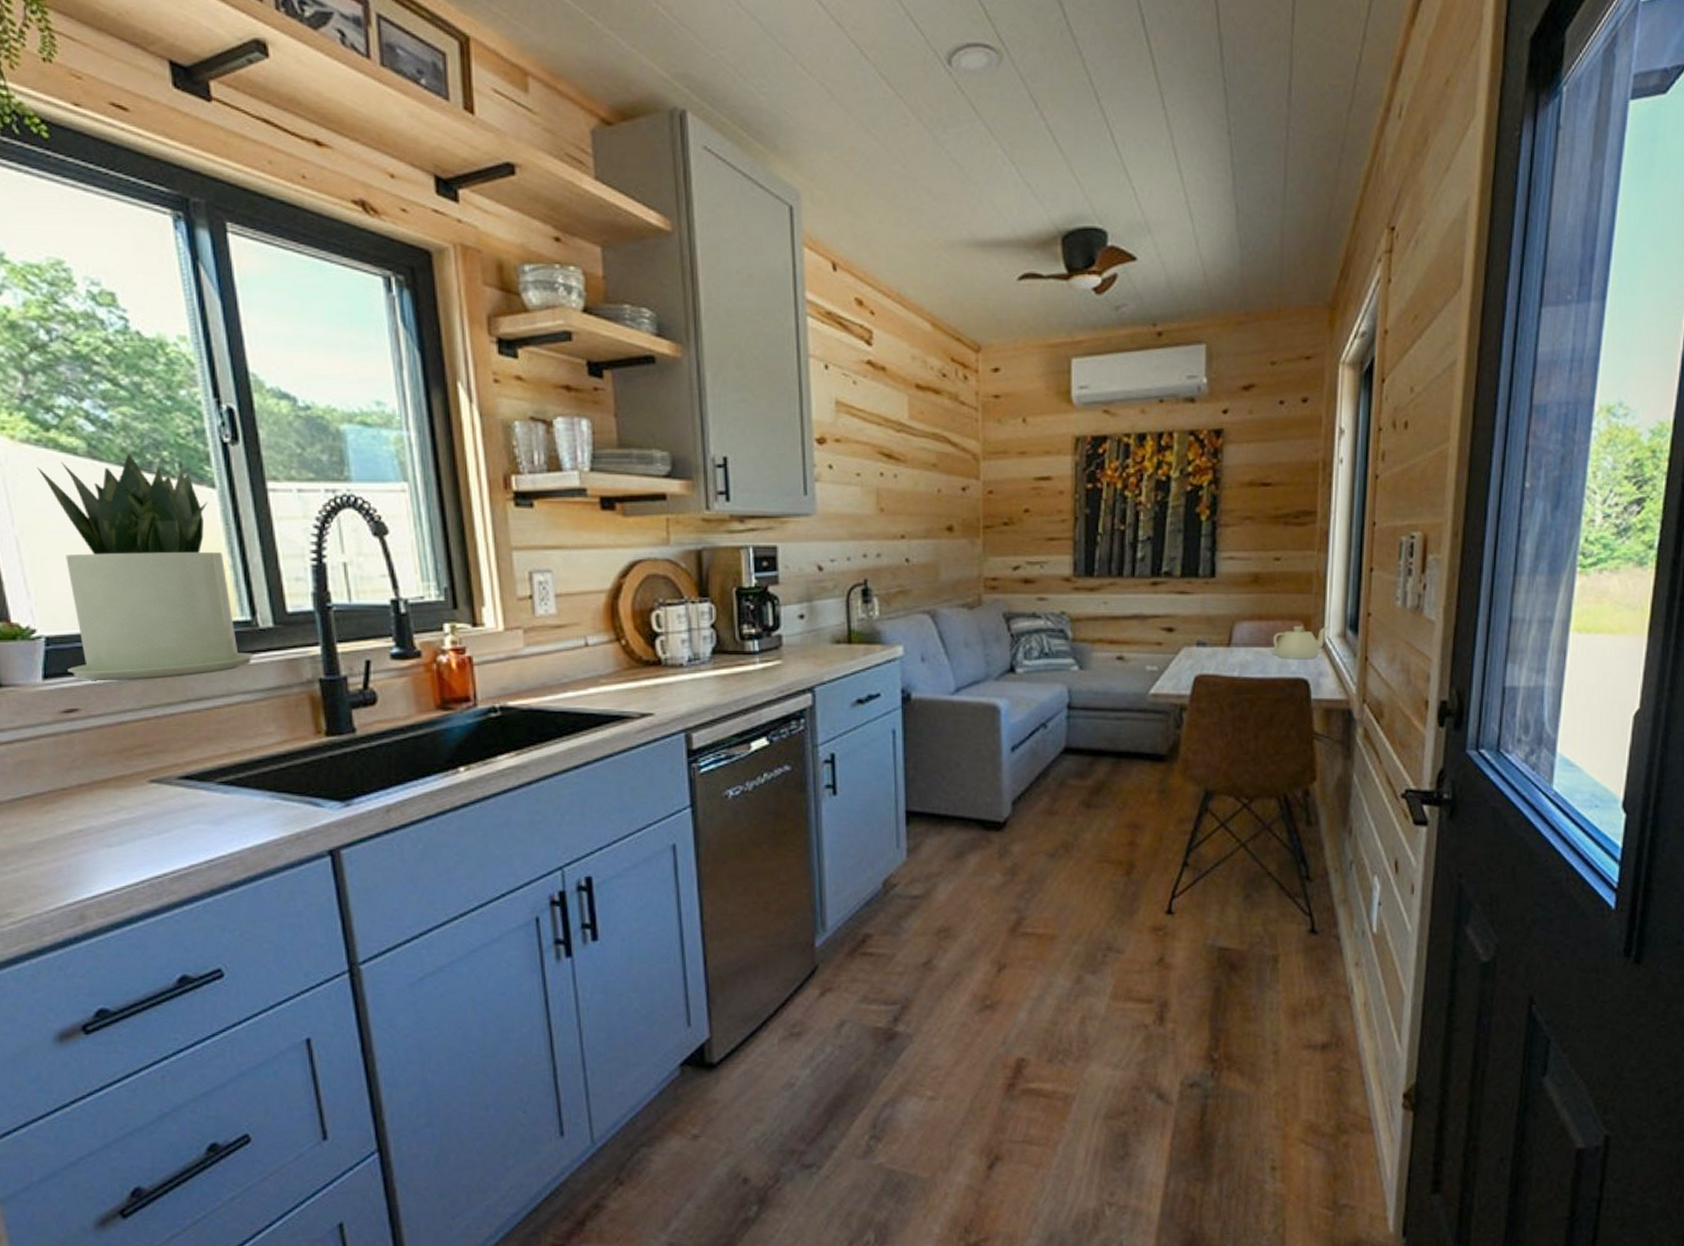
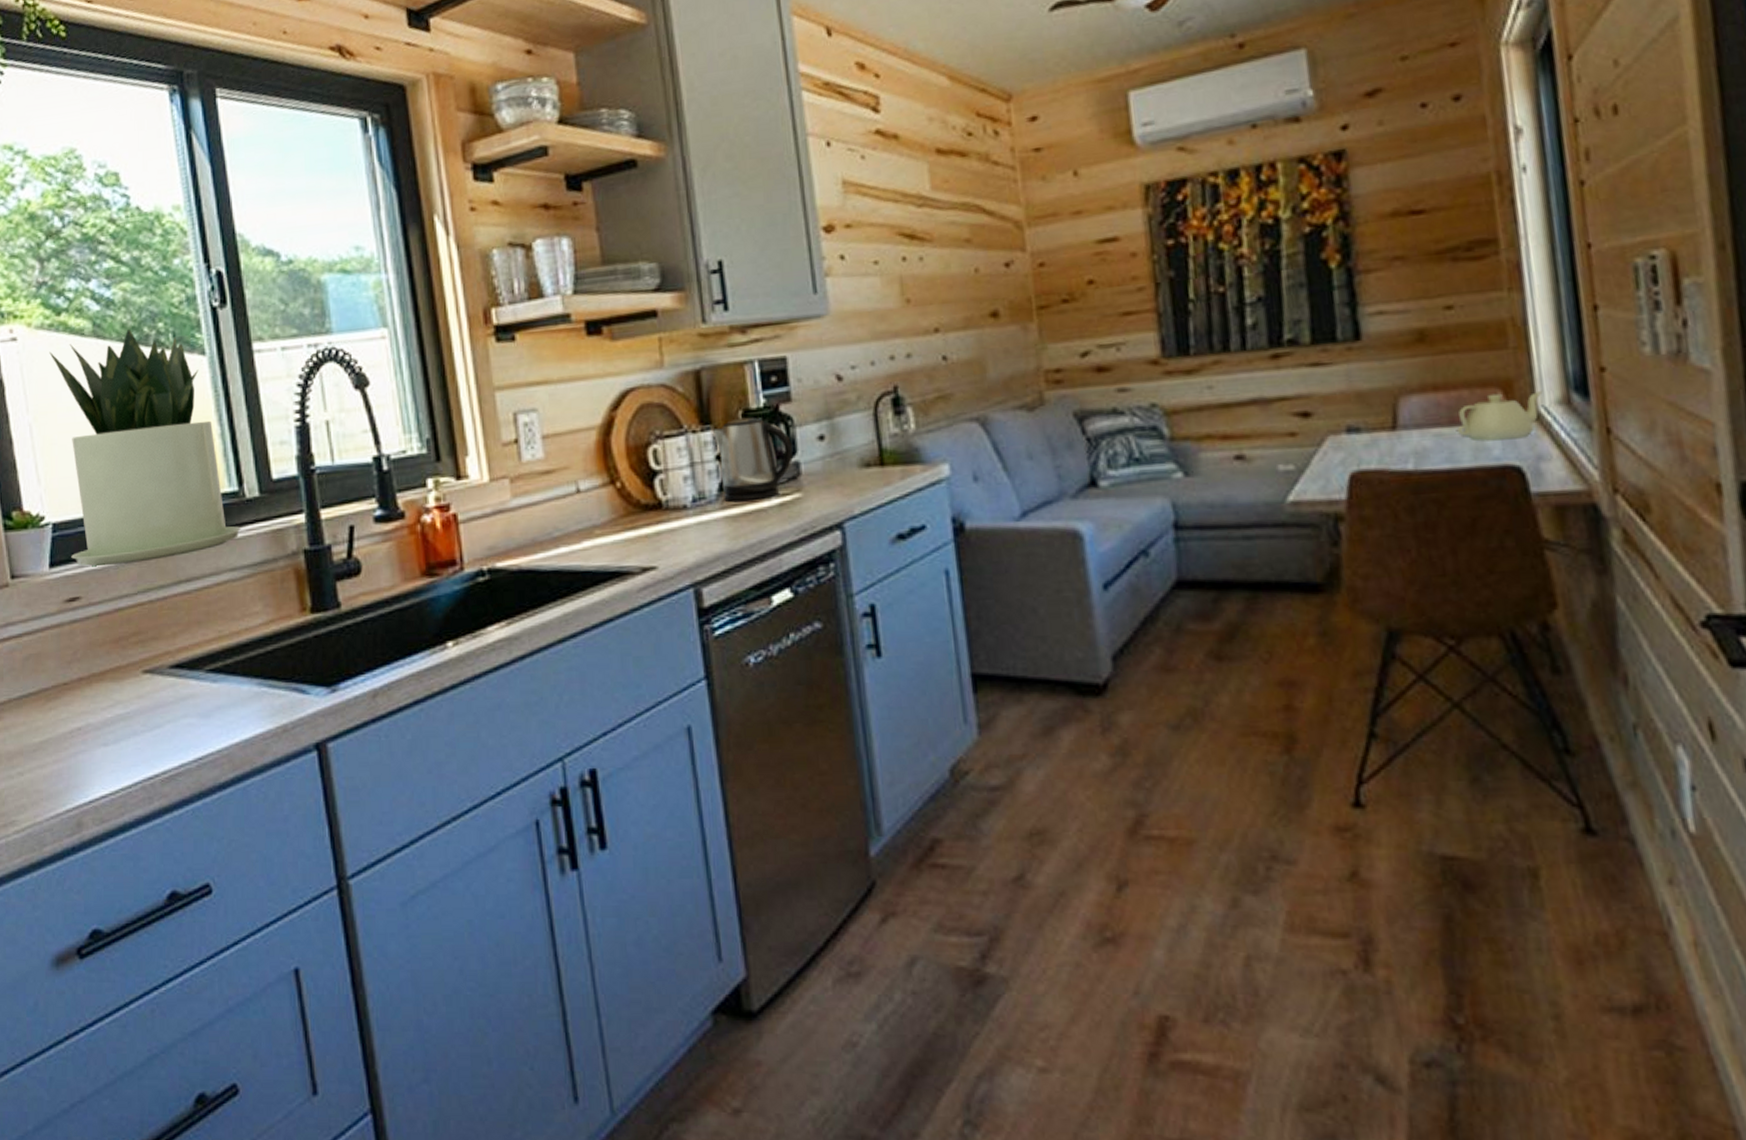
kettle: none [710,594,776,664] -> present [713,417,793,503]

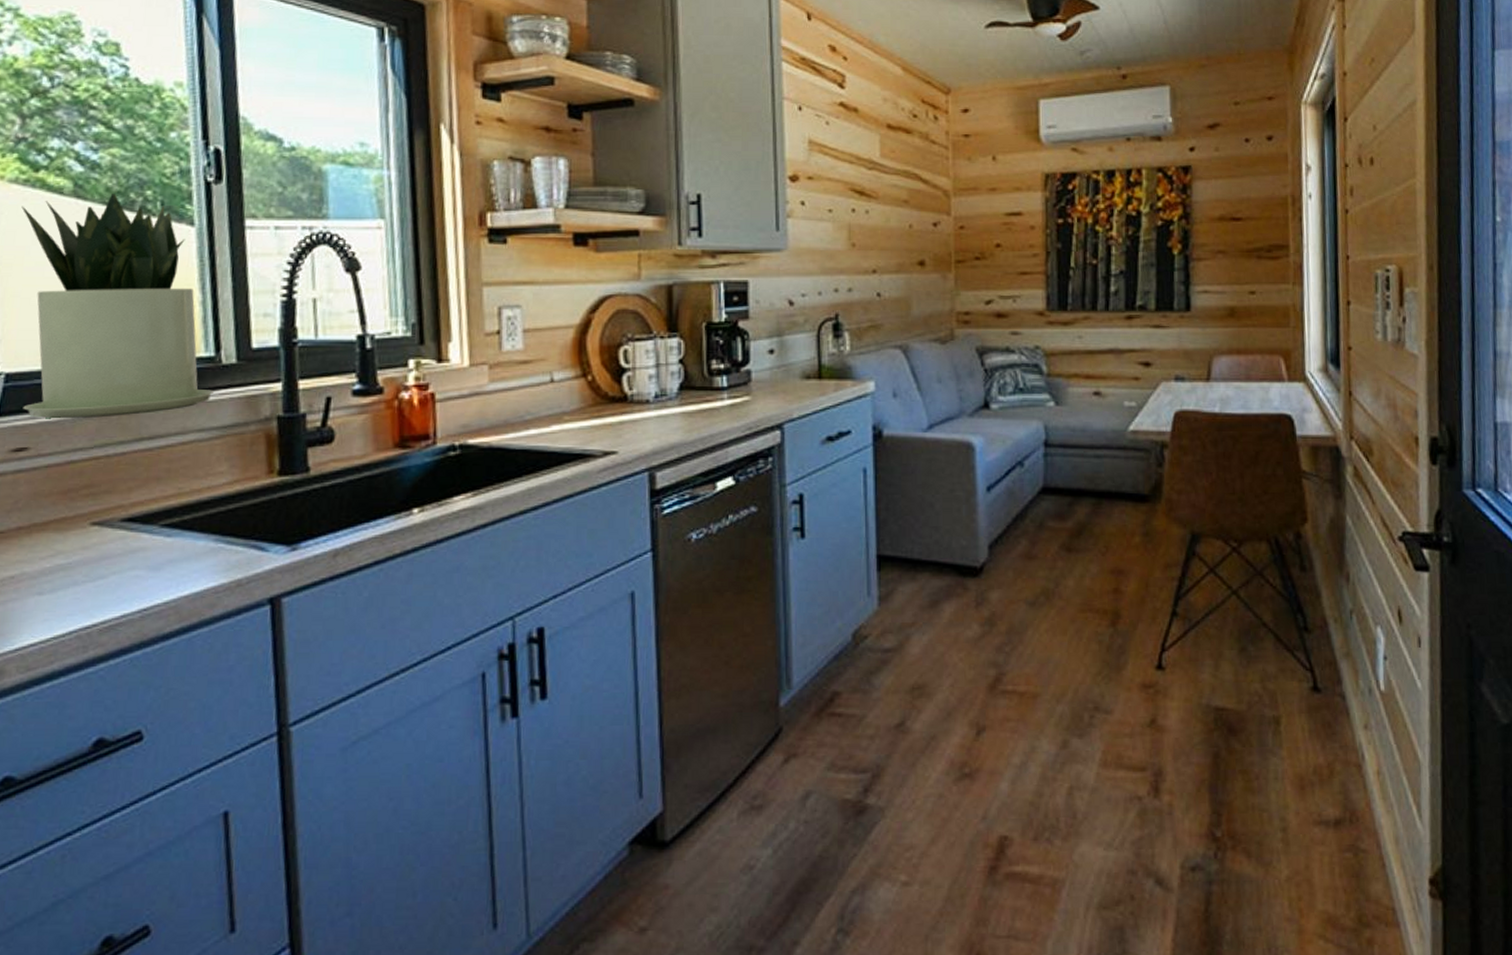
kettle: present [713,417,793,503] -> none [679,329,746,401]
teapot: present [1457,391,1543,442] -> none [1251,360,1310,395]

